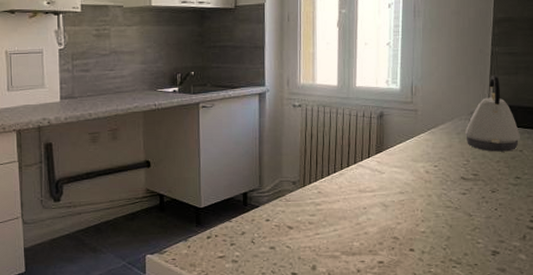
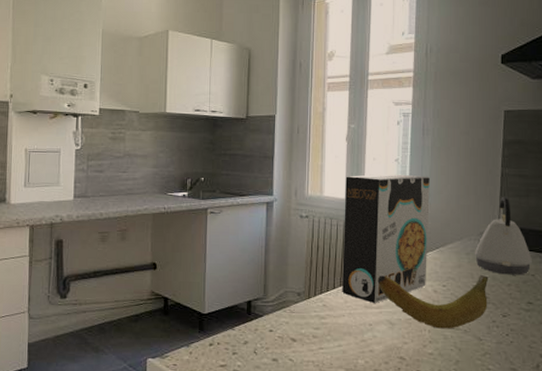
cereal box: none [336,58,421,187] -> present [342,174,430,303]
fruit: none [371,154,479,208] -> present [377,275,489,329]

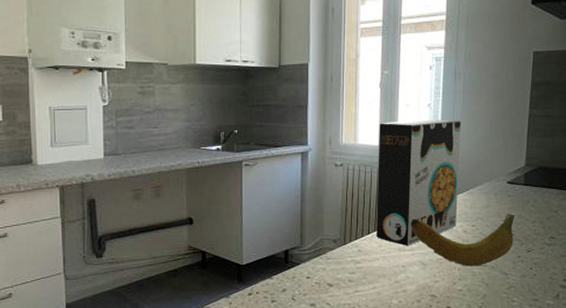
kettle: present [474,196,532,275] -> none [502,137,555,212]

